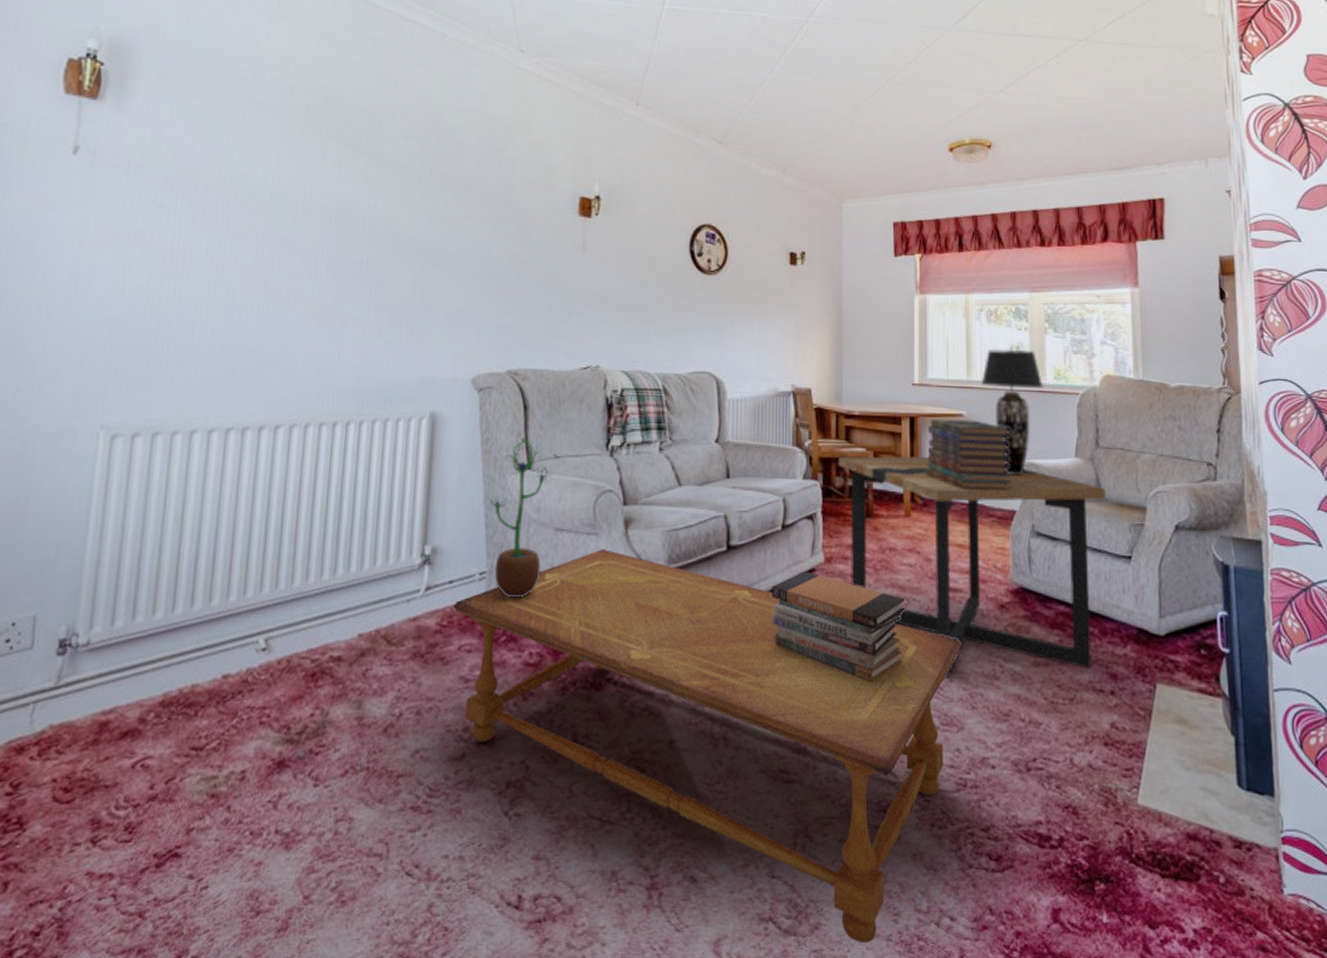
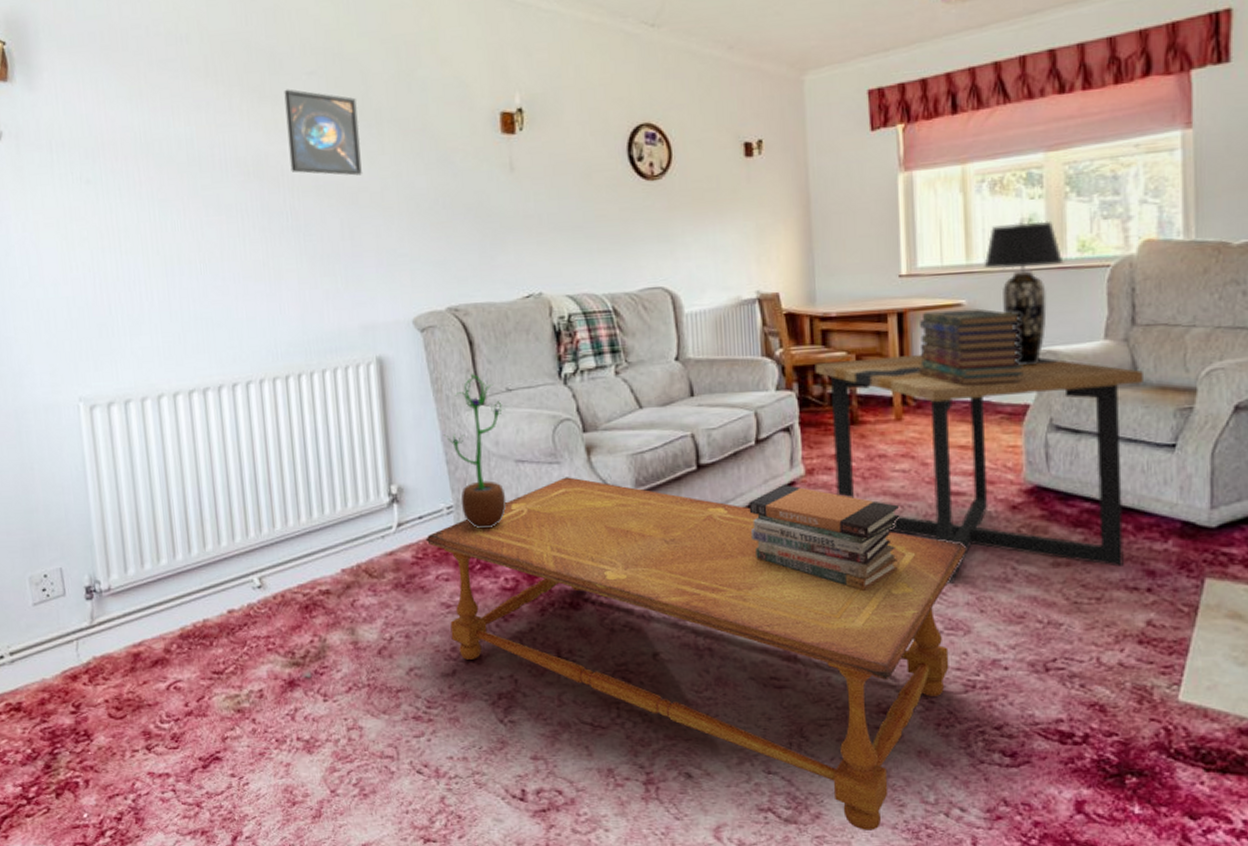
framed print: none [373,148,447,236] -> present [284,89,362,176]

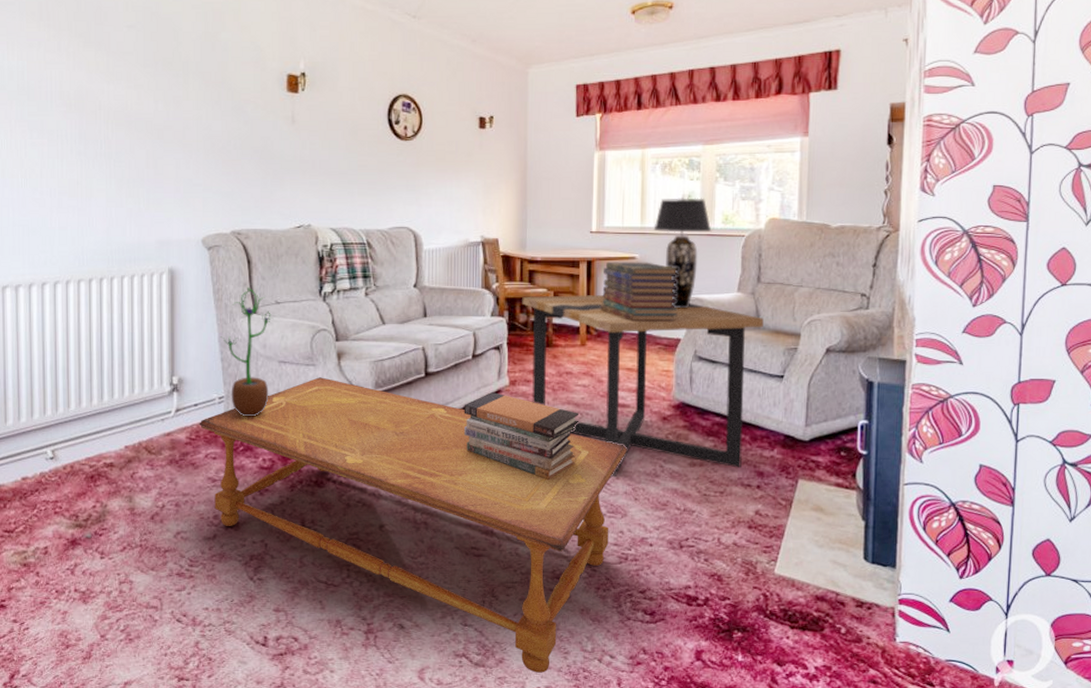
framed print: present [284,89,362,176] -> none [107,38,168,115]

